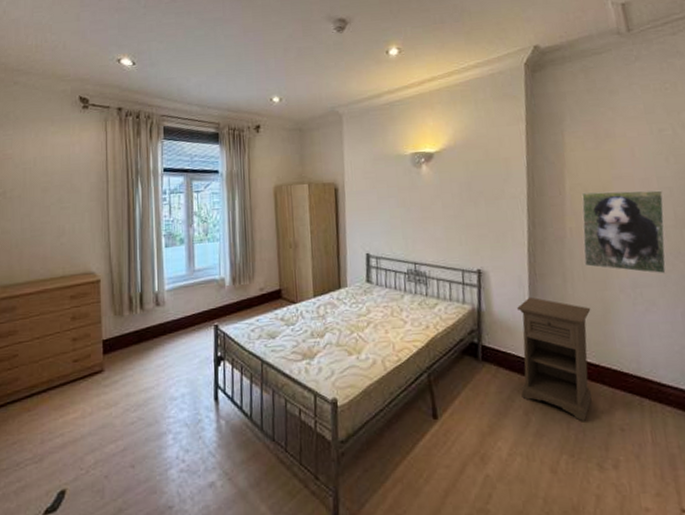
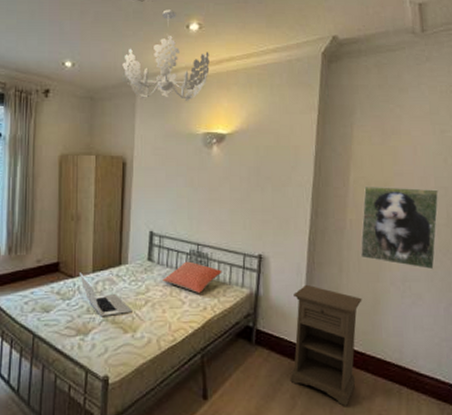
laptop: none [300,298,356,341] -> present [78,272,133,317]
chandelier: none [327,38,412,127] -> present [122,10,210,102]
pillow: none [382,280,442,312] -> present [163,261,222,293]

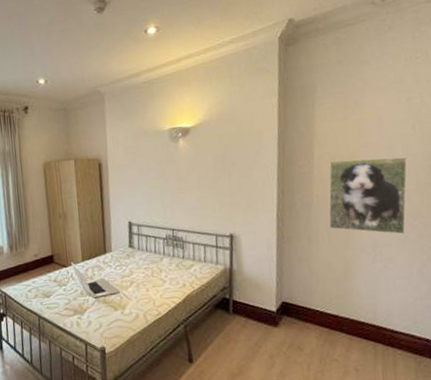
chandelier: present [122,10,210,102] -> none [89,17,170,106]
pillow: present [163,261,222,293] -> none [144,245,197,272]
nightstand: present [290,284,362,407] -> none [265,257,333,364]

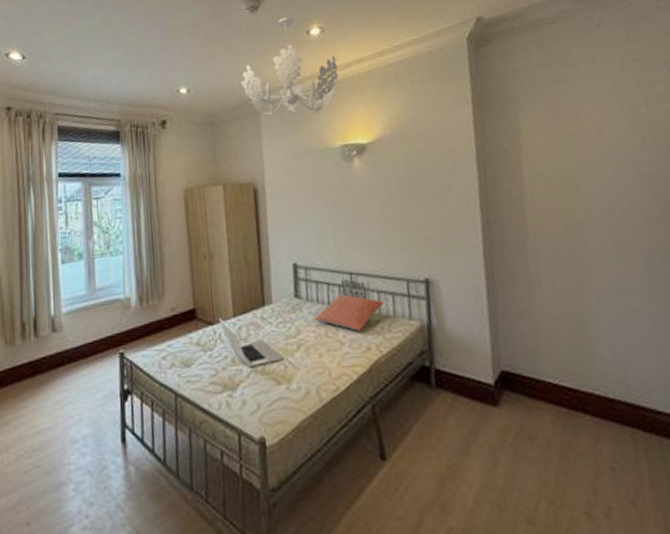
chandelier: none [89,17,170,106] -> present [241,17,339,119]
pillow: none [144,245,197,272] -> present [314,294,384,331]
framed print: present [328,156,408,235] -> none [543,177,652,278]

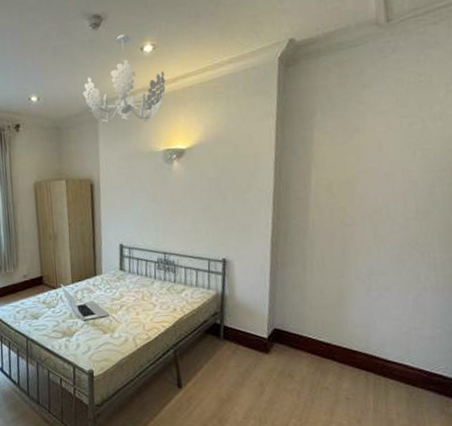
pillow: present [314,294,384,331] -> none [134,268,189,296]

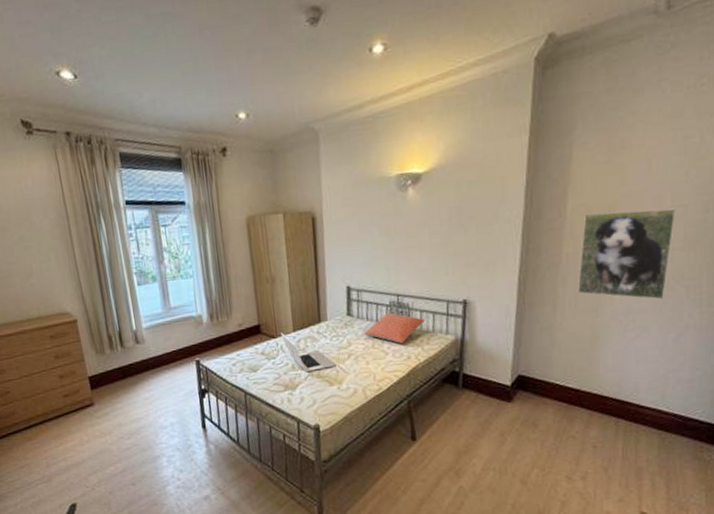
chandelier: present [83,34,166,125] -> none [300,31,399,146]
pillow: none [134,268,189,296] -> present [364,312,425,343]
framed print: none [323,183,407,263] -> present [577,208,676,300]

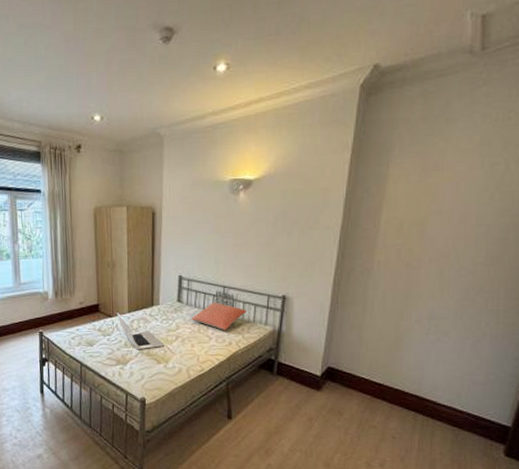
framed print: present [577,208,676,300] -> none [386,226,480,308]

